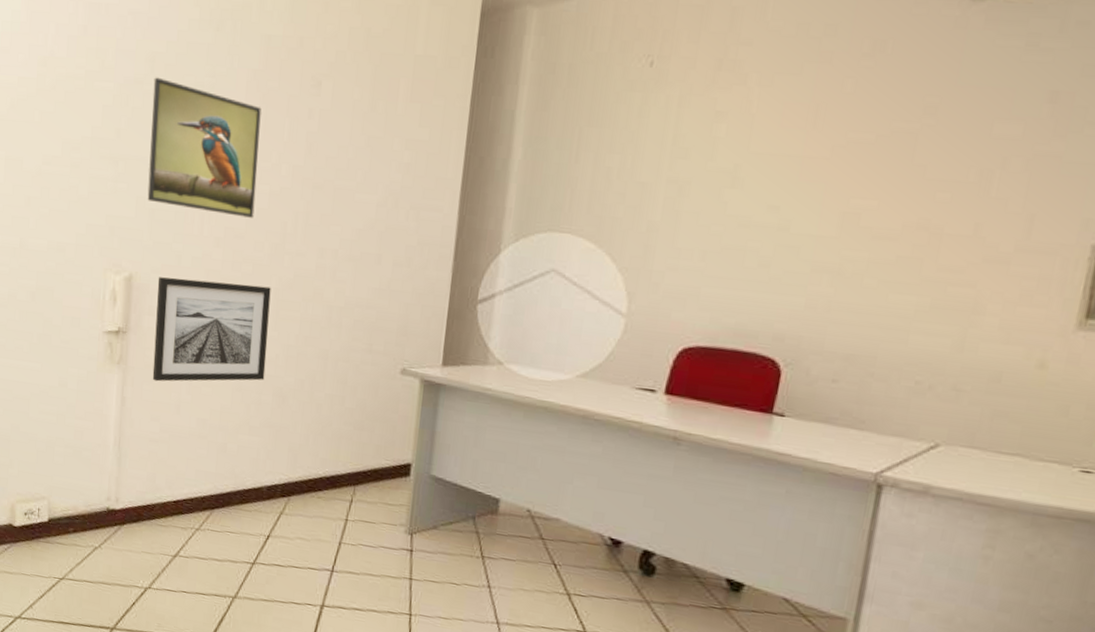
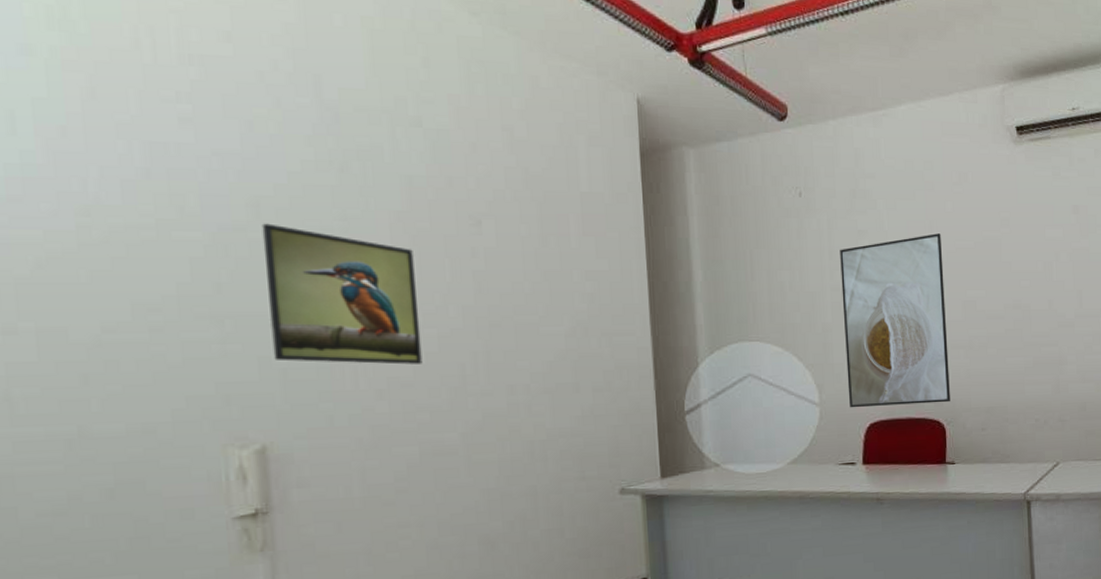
wall art: present [152,277,271,382] -> none [304,432,466,561]
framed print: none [662,120,829,339] -> present [840,233,950,408]

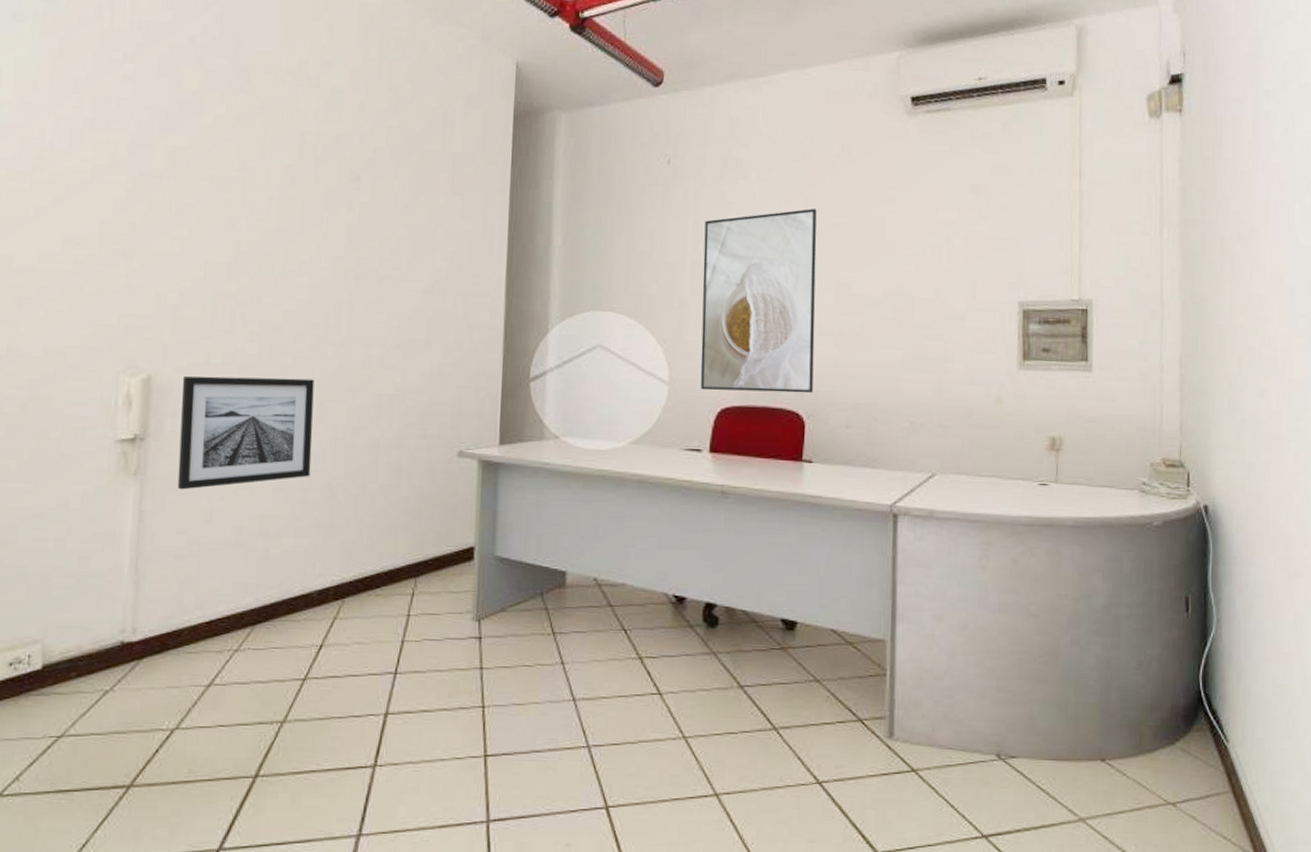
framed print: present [261,223,423,365] -> none [168,171,297,310]
wall art: none [304,432,466,561] -> present [177,376,315,490]

